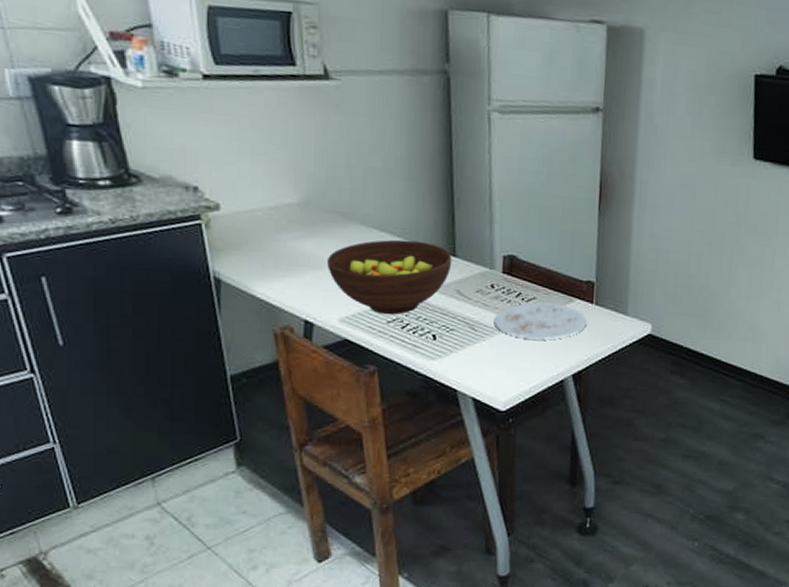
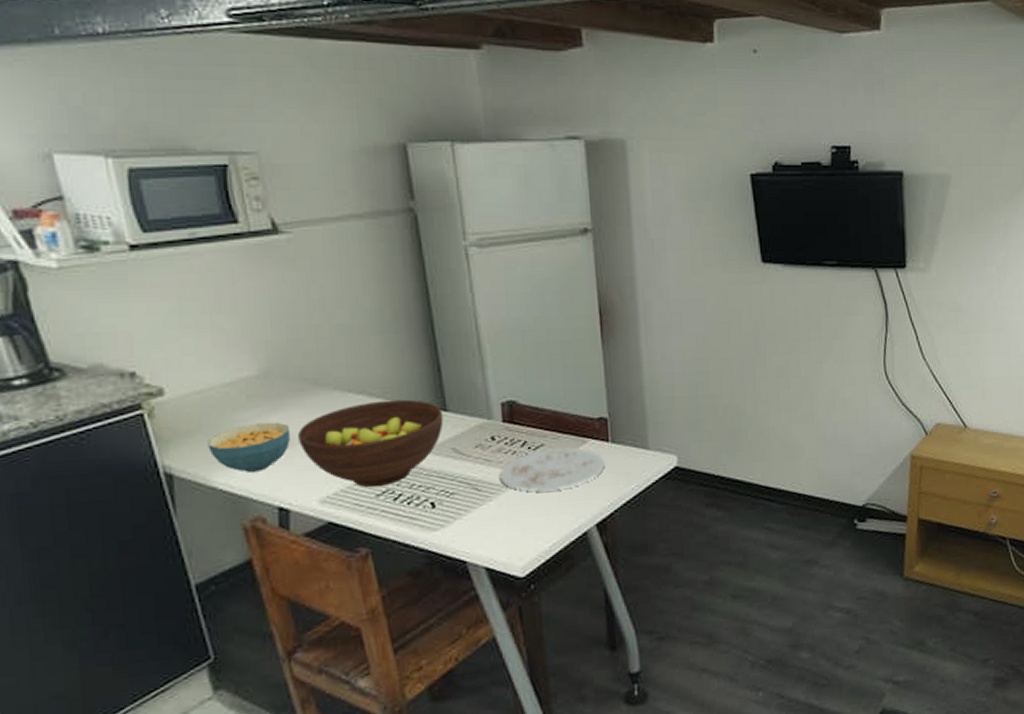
cereal bowl: none [252,244,320,287] -> present [207,422,290,472]

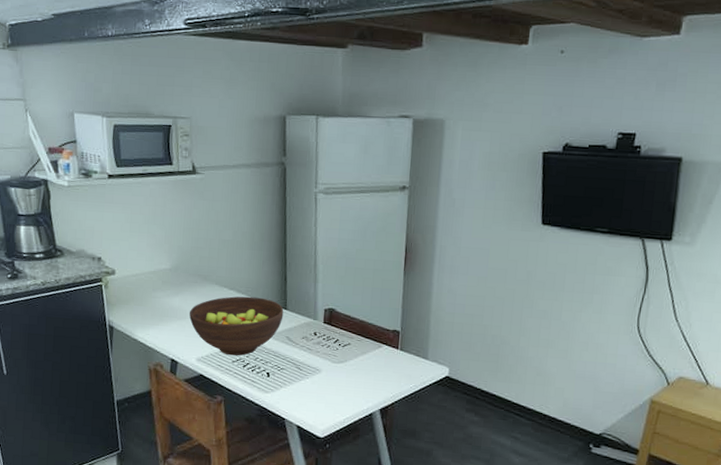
cereal bowl: present [207,422,290,472] -> none [135,300,185,333]
plate: present [499,447,606,492] -> none [315,347,394,379]

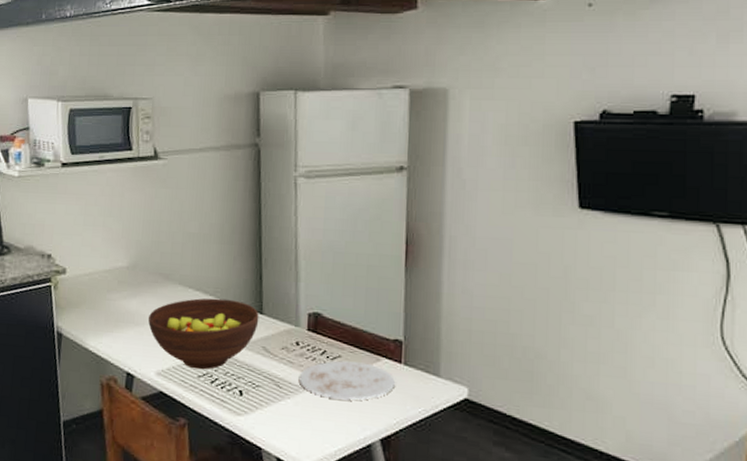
plate: none [315,347,394,379] -> present [298,360,396,400]

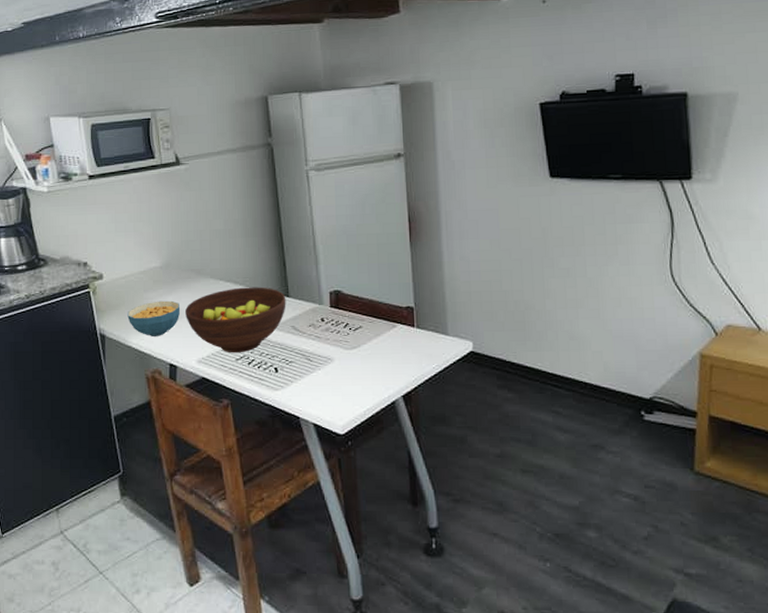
cereal bowl: none [87,303,143,342] -> present [127,300,180,336]
plate: present [298,360,396,400] -> none [326,330,411,365]

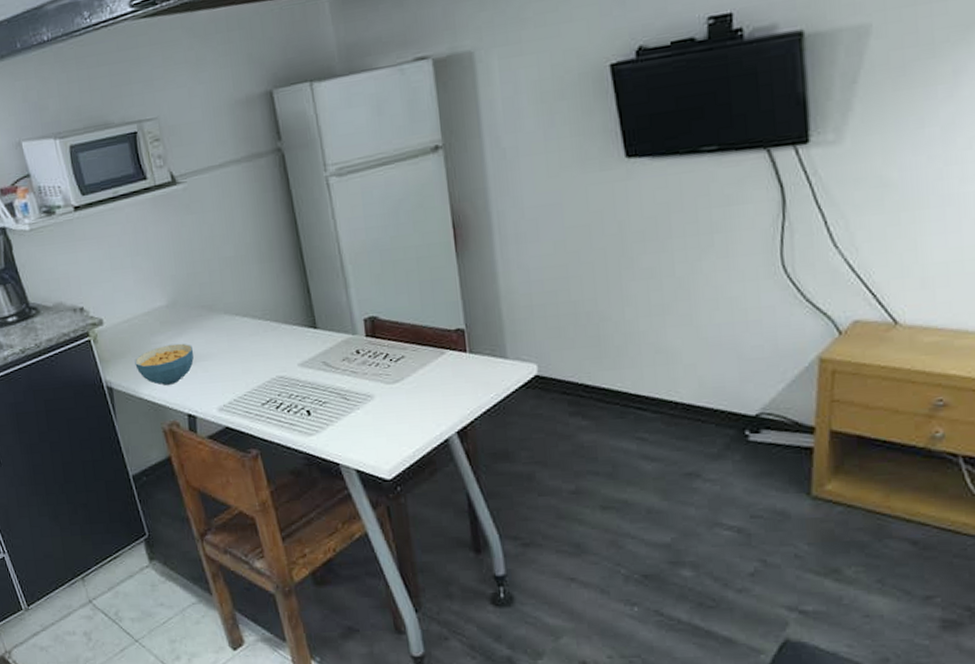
fruit bowl: present [185,287,286,353] -> none [199,319,315,398]

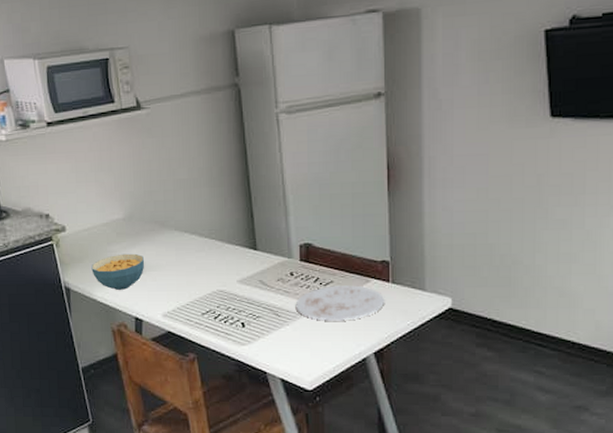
plate: none [364,358,464,401] -> present [295,285,385,321]

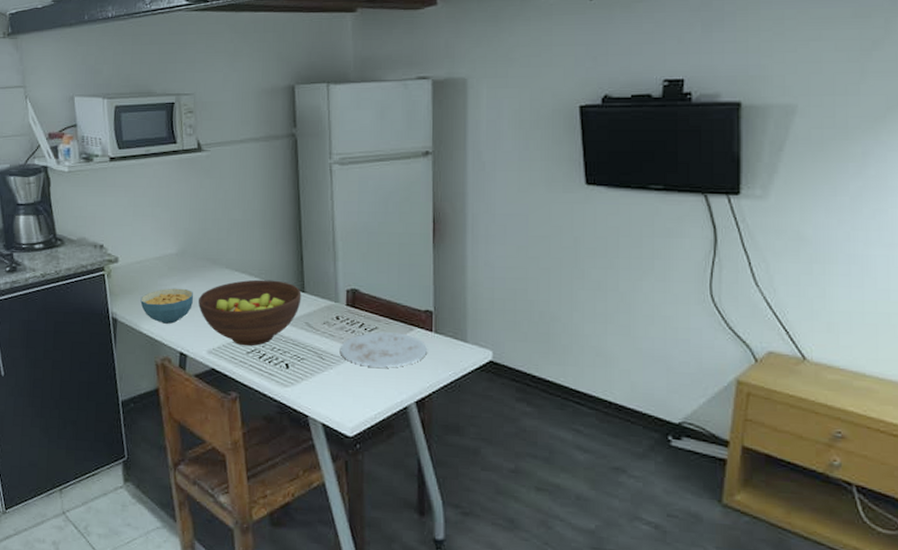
fruit bowl: none [150,239,254,308] -> present [198,279,302,347]

